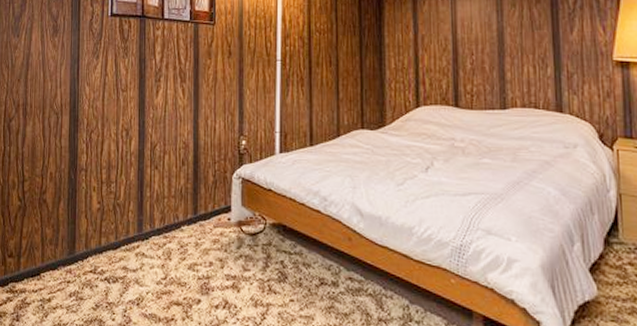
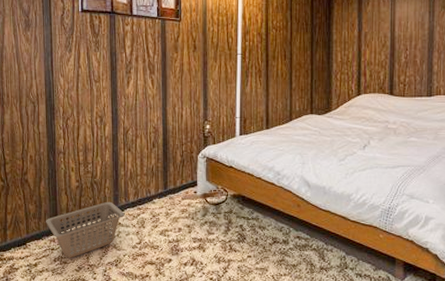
laundry basket: none [62,227,149,294] -> present [45,201,125,258]

